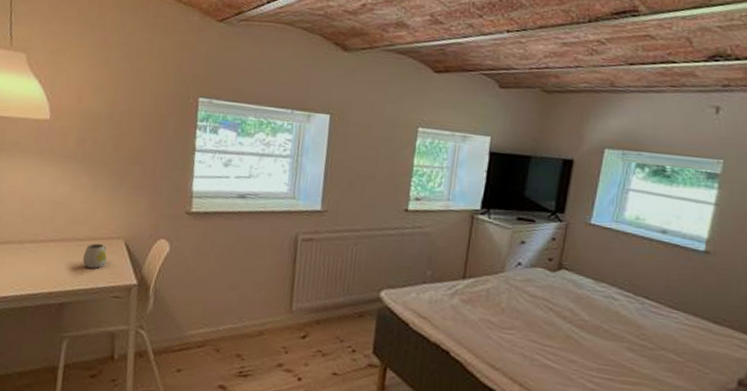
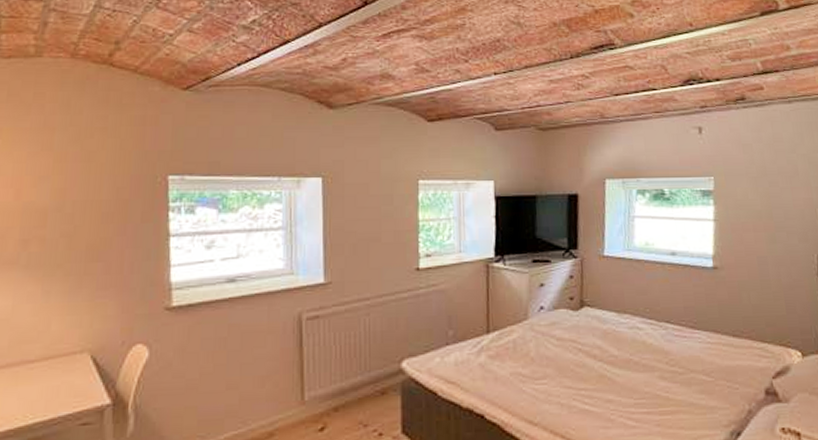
mug: present [83,243,108,269] -> none [37,362,70,394]

